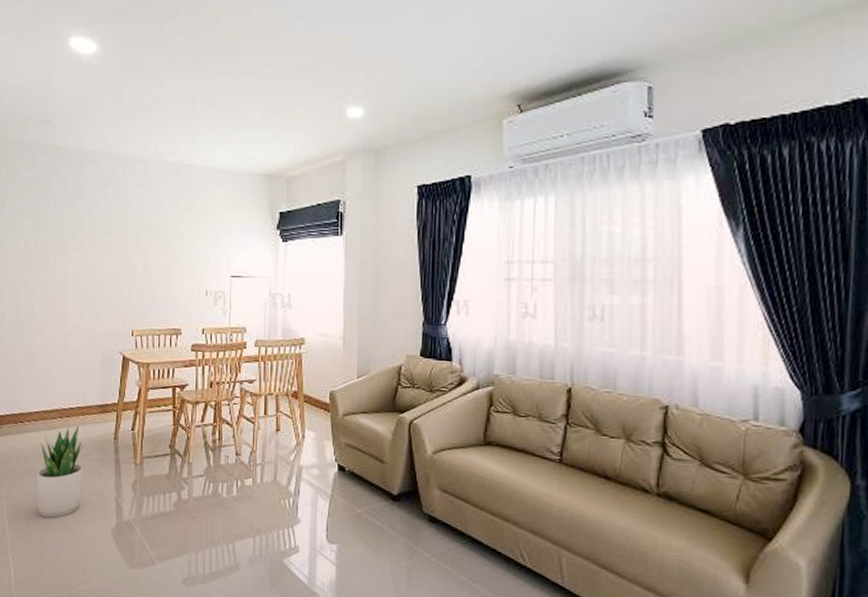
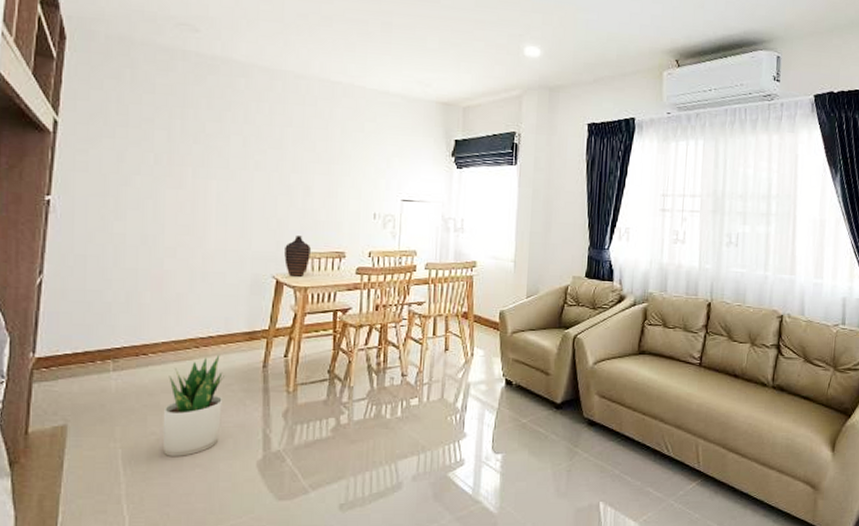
decorative vase: none [129,313,152,354] -> present [284,236,312,278]

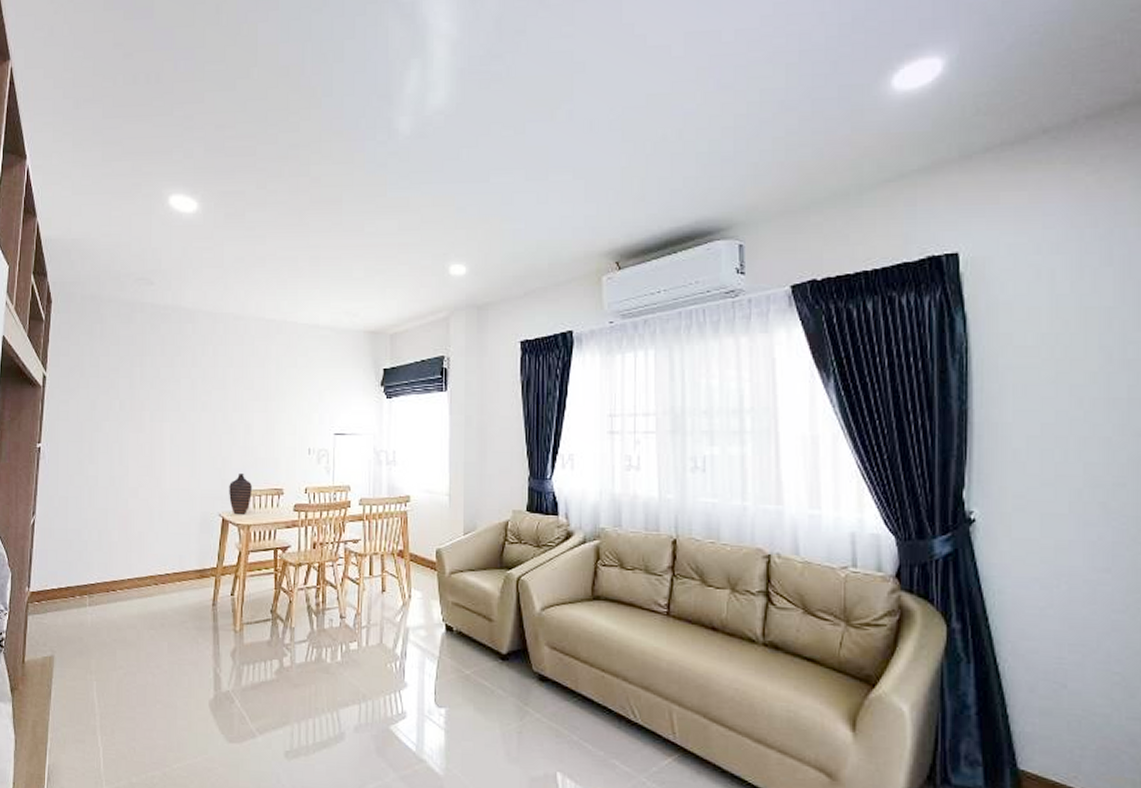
planter: present [162,354,224,456] -> none [129,592,179,692]

